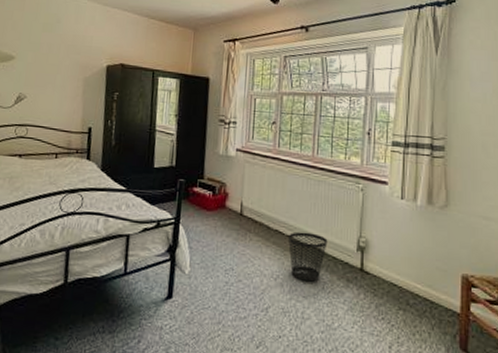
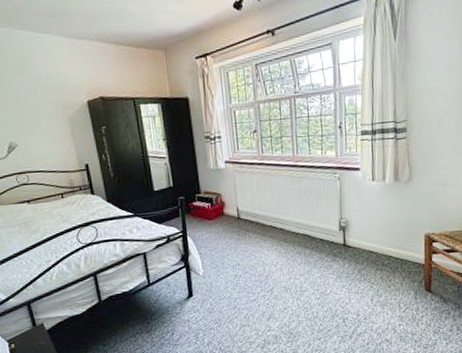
wastebasket: present [288,231,328,282] -> none [282,222,315,263]

